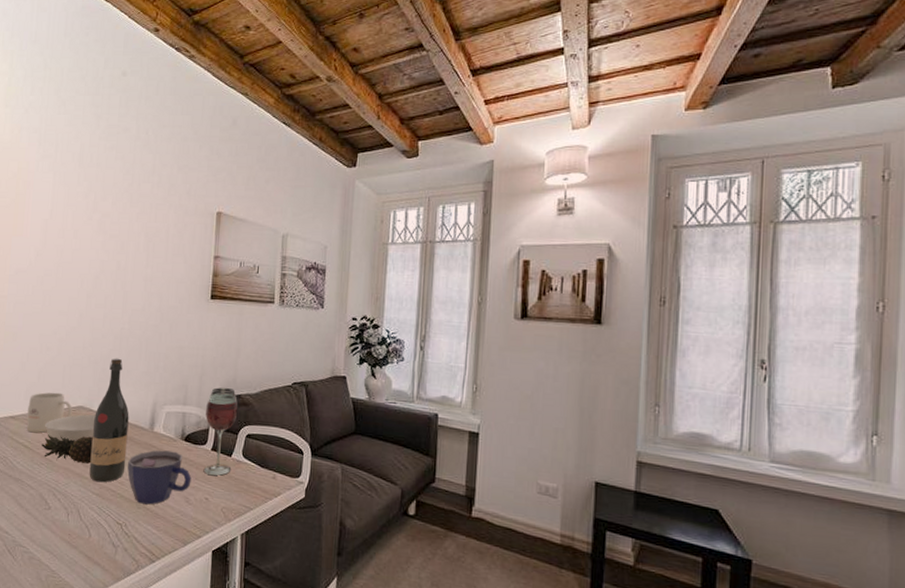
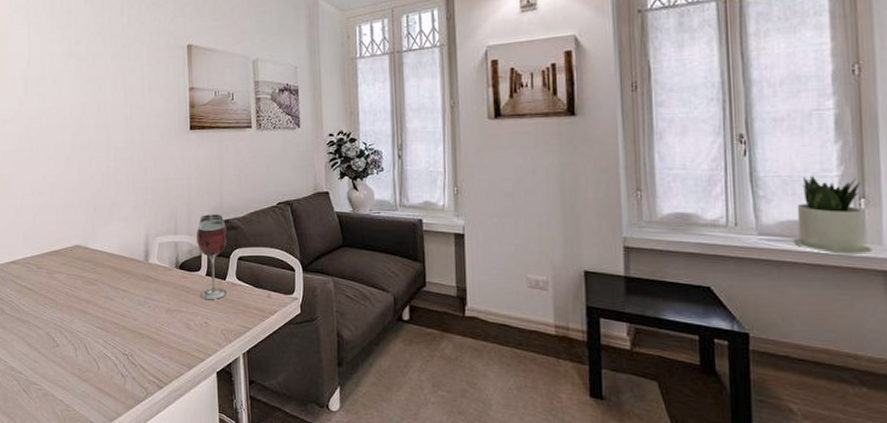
mug: present [26,392,72,433] -> none [27,234,69,275]
fruit: present [41,434,93,464] -> none [44,273,92,301]
bowl: present [44,414,96,441] -> none [44,252,92,280]
wine bottle: present [89,358,129,483] -> none [90,196,126,317]
cup: present [127,450,192,505] -> none [127,280,190,334]
planter: none [802,407,880,492] -> present [791,175,873,255]

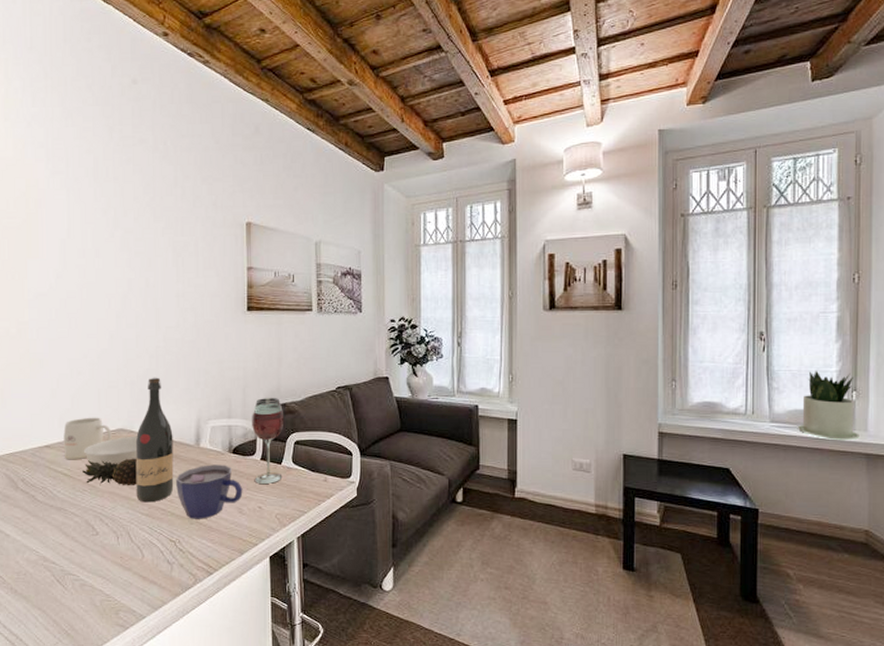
mug: none [27,234,69,275] -> present [63,417,112,460]
bowl: none [44,252,92,280] -> present [83,436,138,465]
fruit: none [44,273,92,301] -> present [82,458,137,486]
wine bottle: none [90,196,126,317] -> present [135,377,174,503]
cup: none [127,280,190,334] -> present [176,464,243,519]

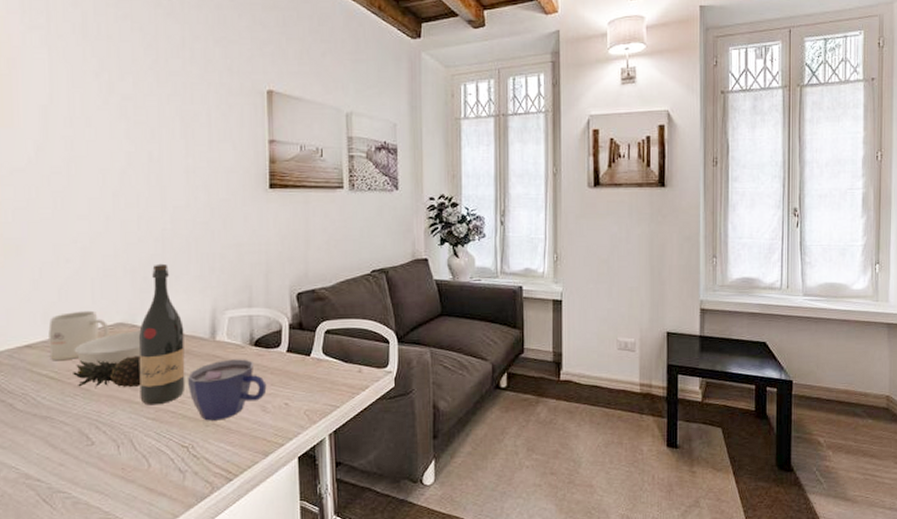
wineglass: present [252,398,284,485] -> none [276,284,313,379]
planter: present [797,370,859,440] -> none [827,244,882,311]

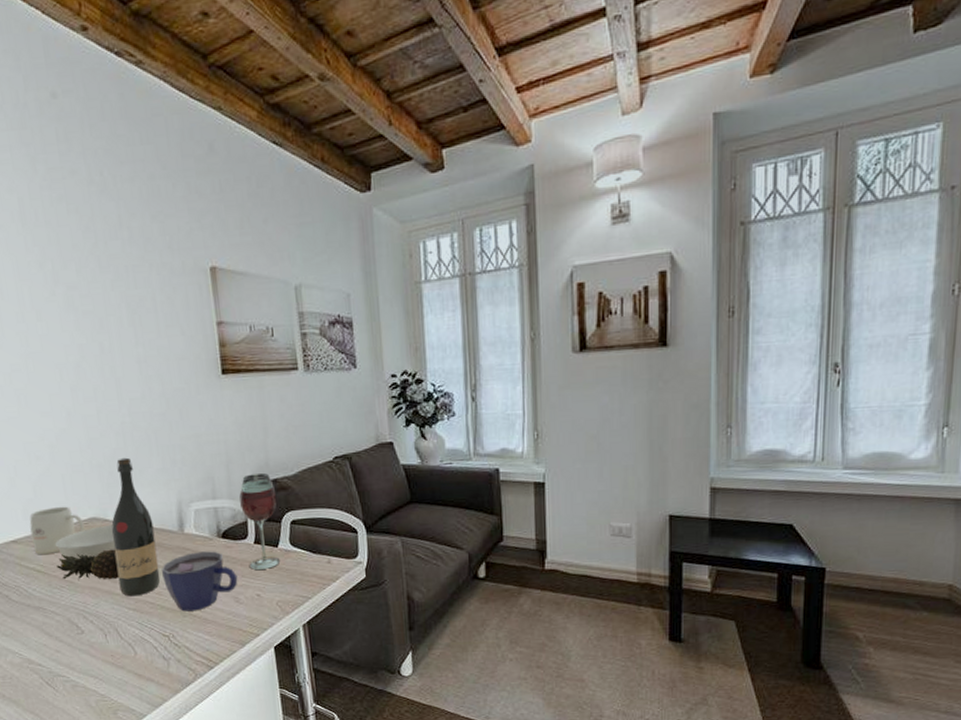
wineglass: none [276,284,313,379] -> present [239,473,281,571]

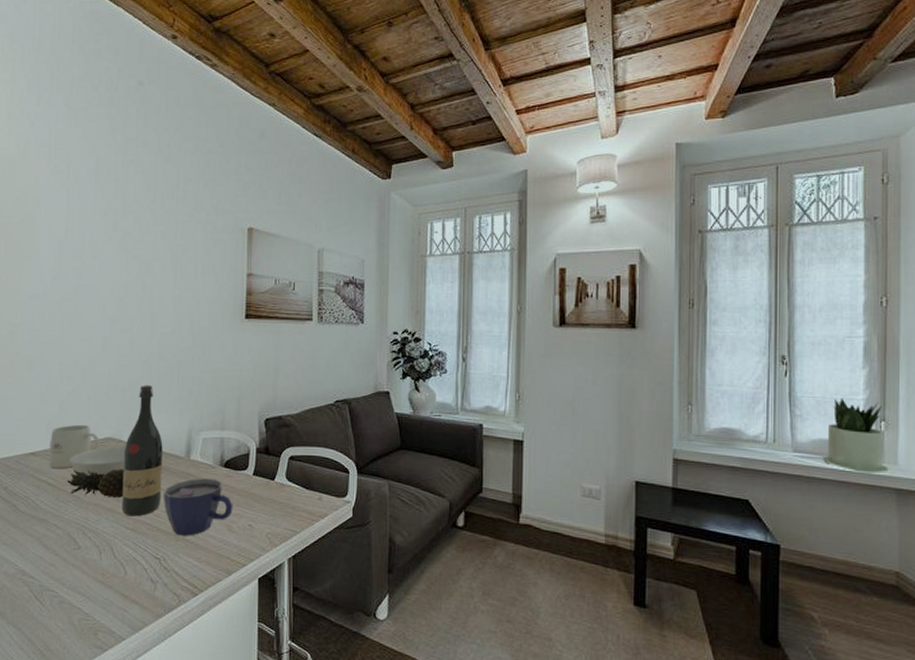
wineglass: present [239,473,281,571] -> none [245,410,280,501]
planter: none [874,404,949,485] -> present [821,397,889,473]

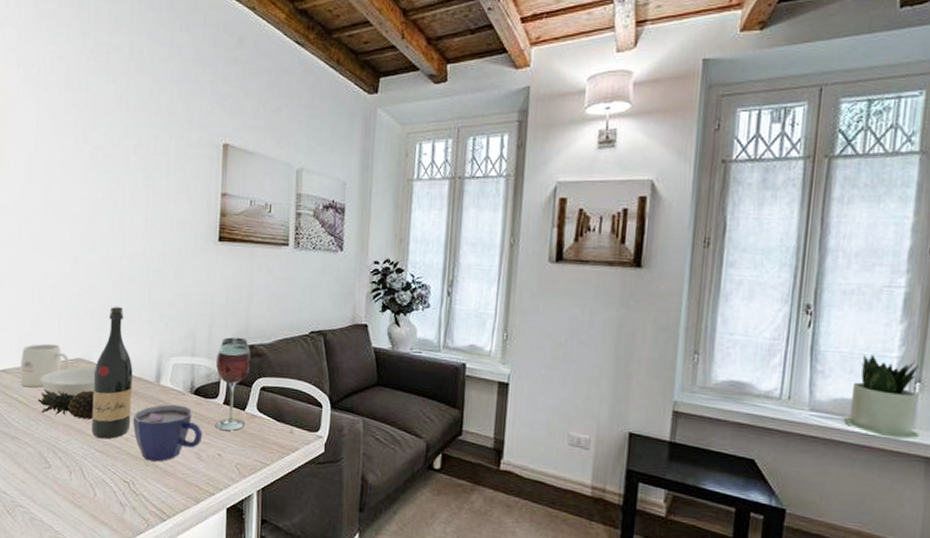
wineglass: none [245,410,280,501] -> present [215,337,252,431]

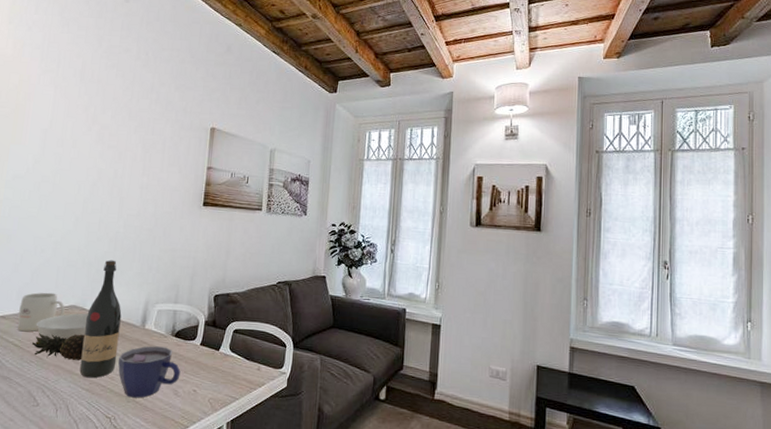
wineglass: present [215,337,252,431] -> none [192,287,227,369]
planter: present [842,354,920,440] -> none [697,300,754,368]

